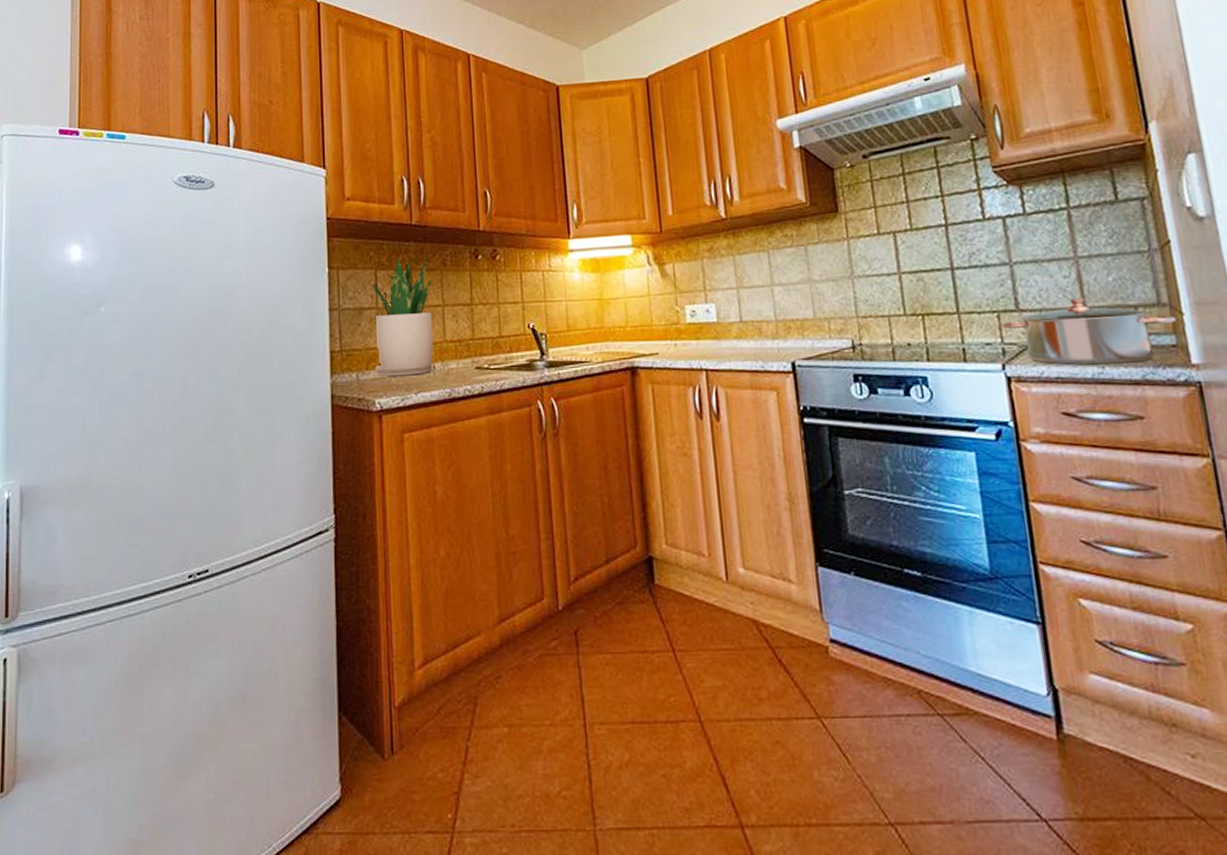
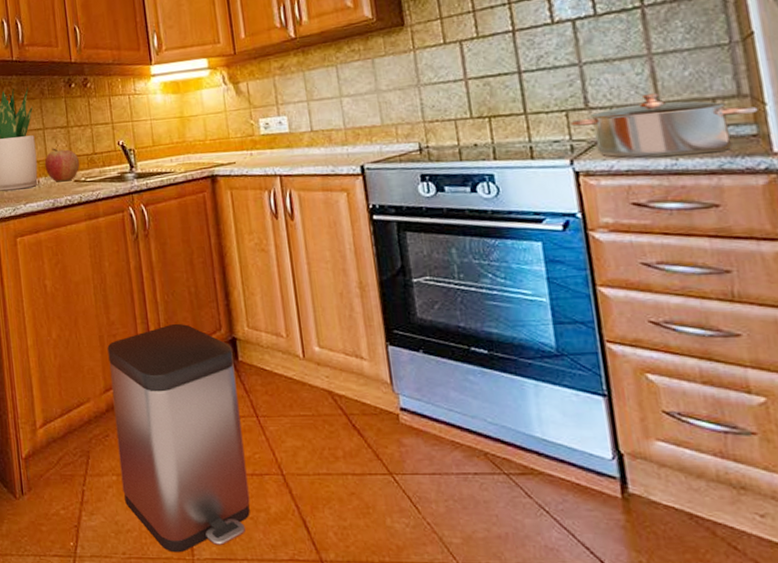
fruit: none [442,328,483,369] -> present [44,148,80,182]
pedal bin: none [505,540,663,823] -> present [107,324,250,553]

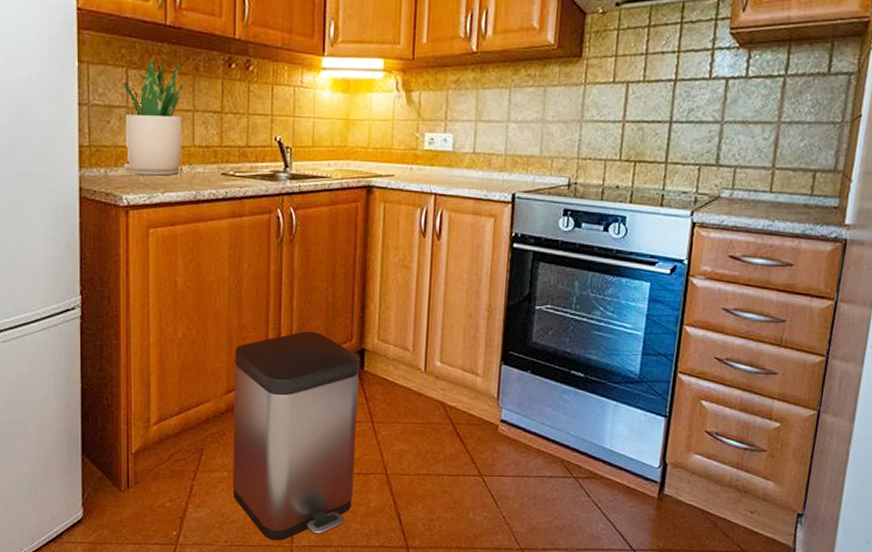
fruit: present [44,148,80,182] -> none [190,134,230,173]
cooking pot: present [569,93,758,159] -> none [699,159,845,220]

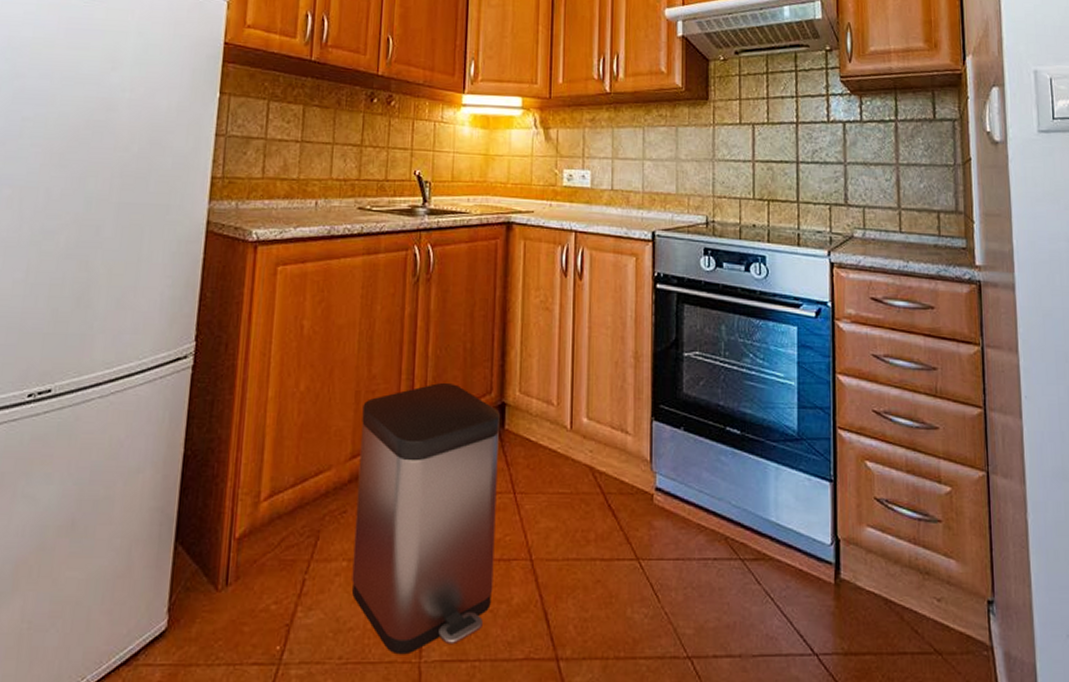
planter: present [123,59,184,176] -> none [256,92,325,210]

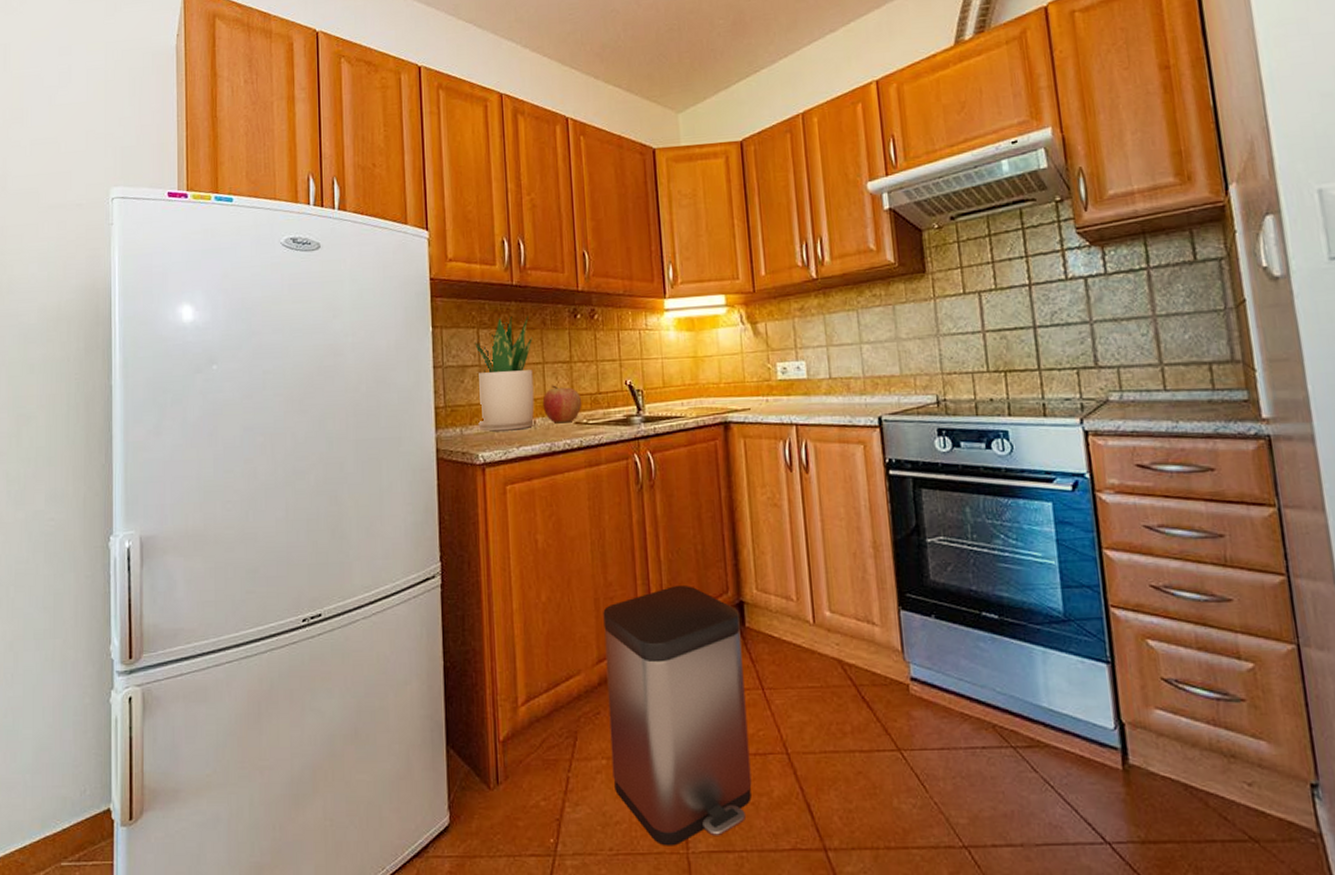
planter: none [256,92,325,210] -> present [475,315,534,432]
fruit: none [327,167,368,207] -> present [542,385,582,424]

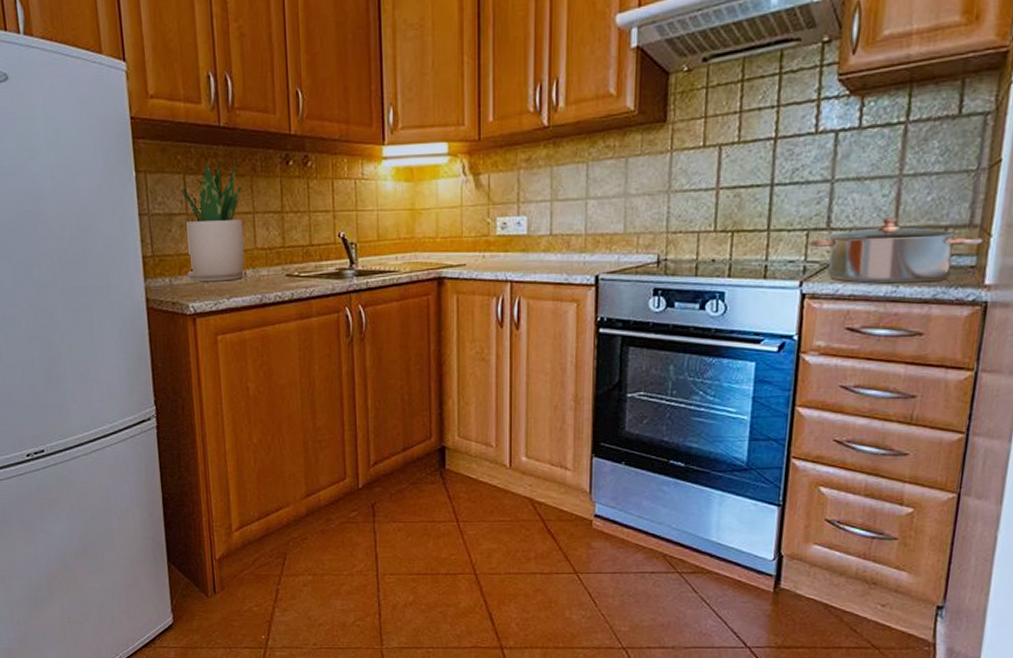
fruit: present [542,385,582,424] -> none [253,236,294,276]
pedal bin: present [603,586,752,846] -> none [311,432,442,643]
cooking pot: none [1080,355,1249,420] -> present [808,217,983,285]

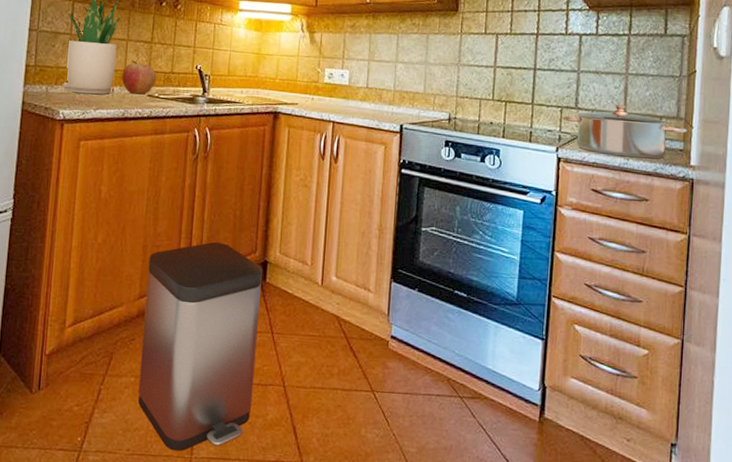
fruit: none [253,236,294,276] -> present [122,60,157,94]
pedal bin: none [311,432,442,643] -> present [138,242,262,451]

